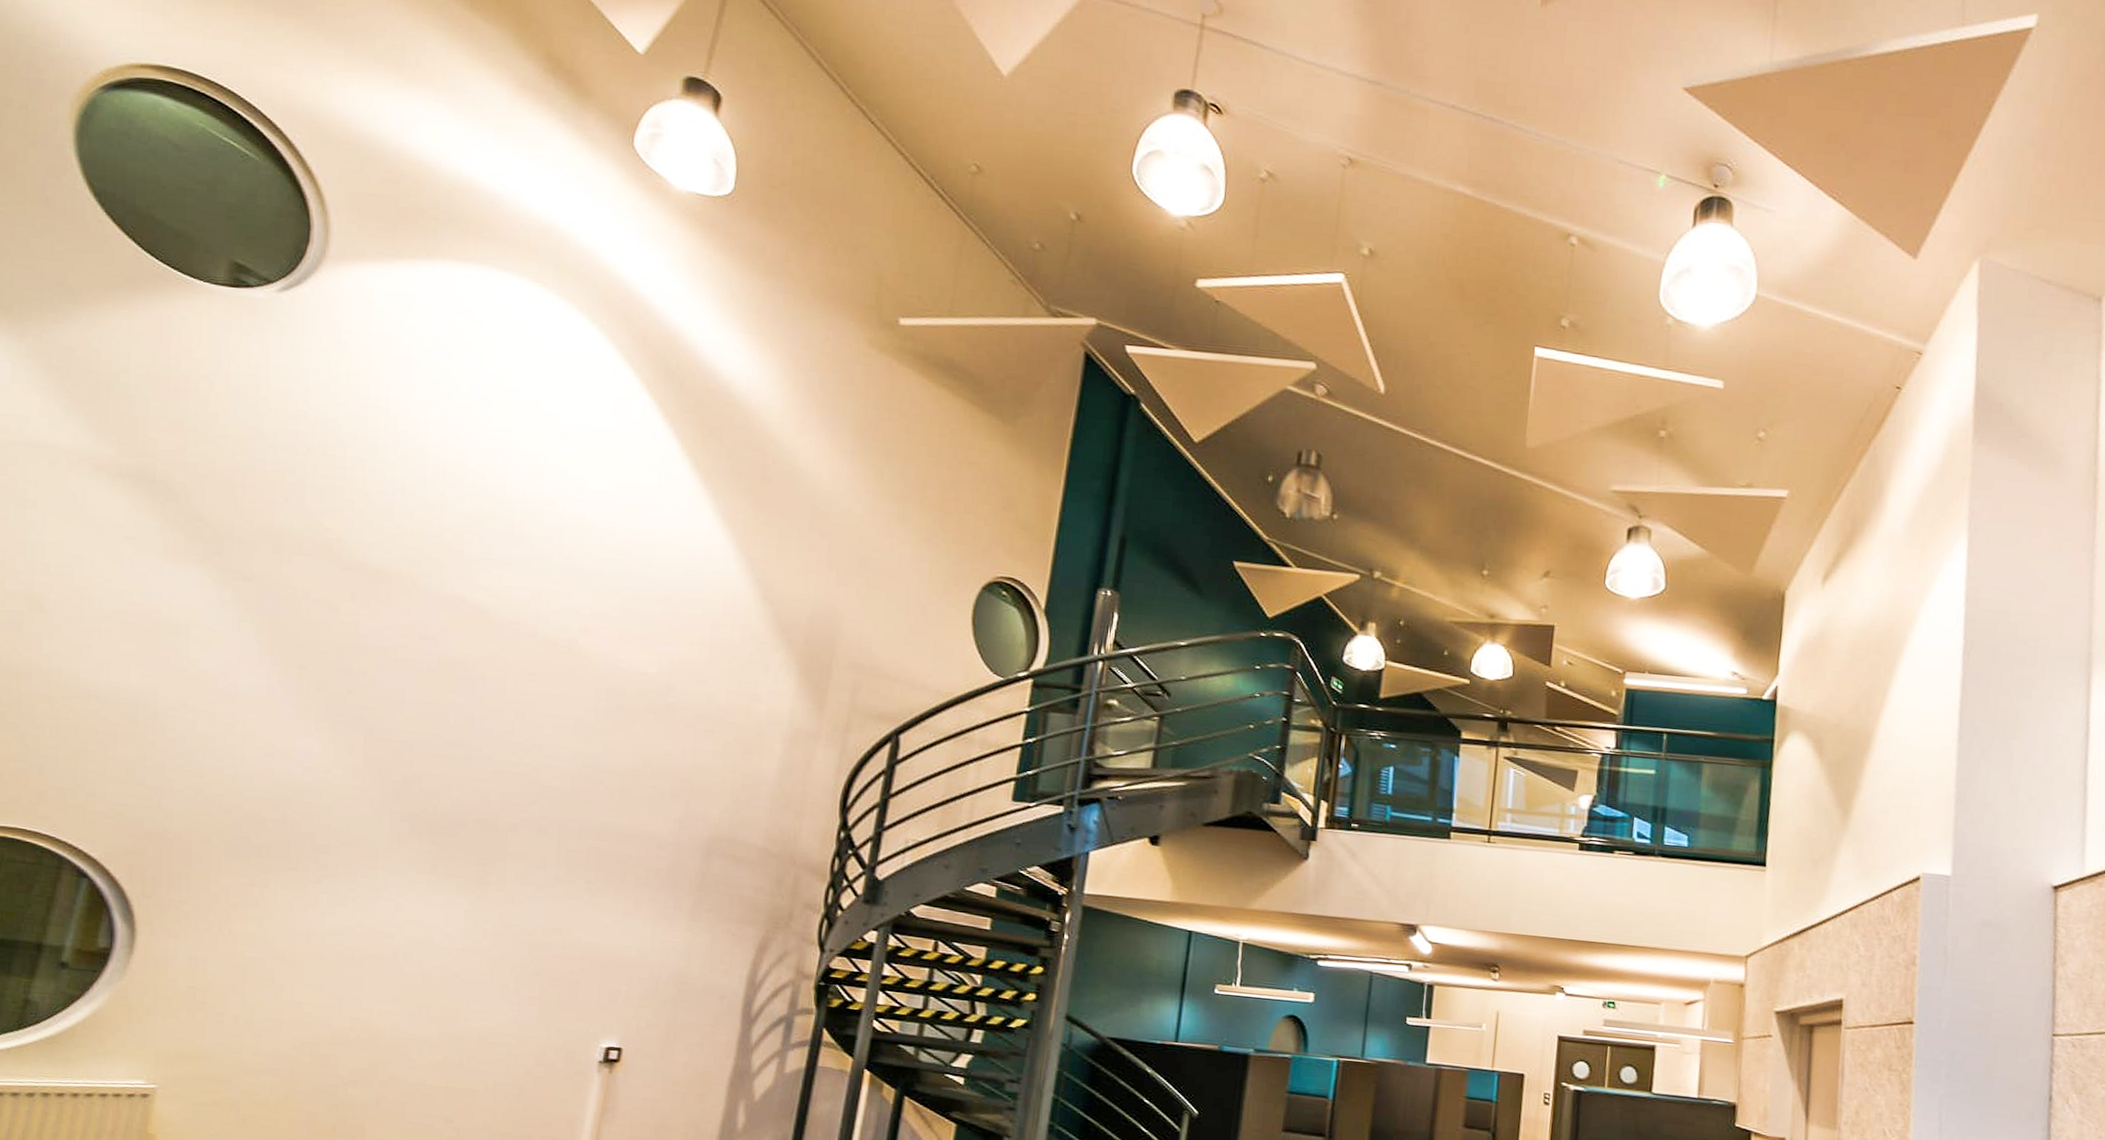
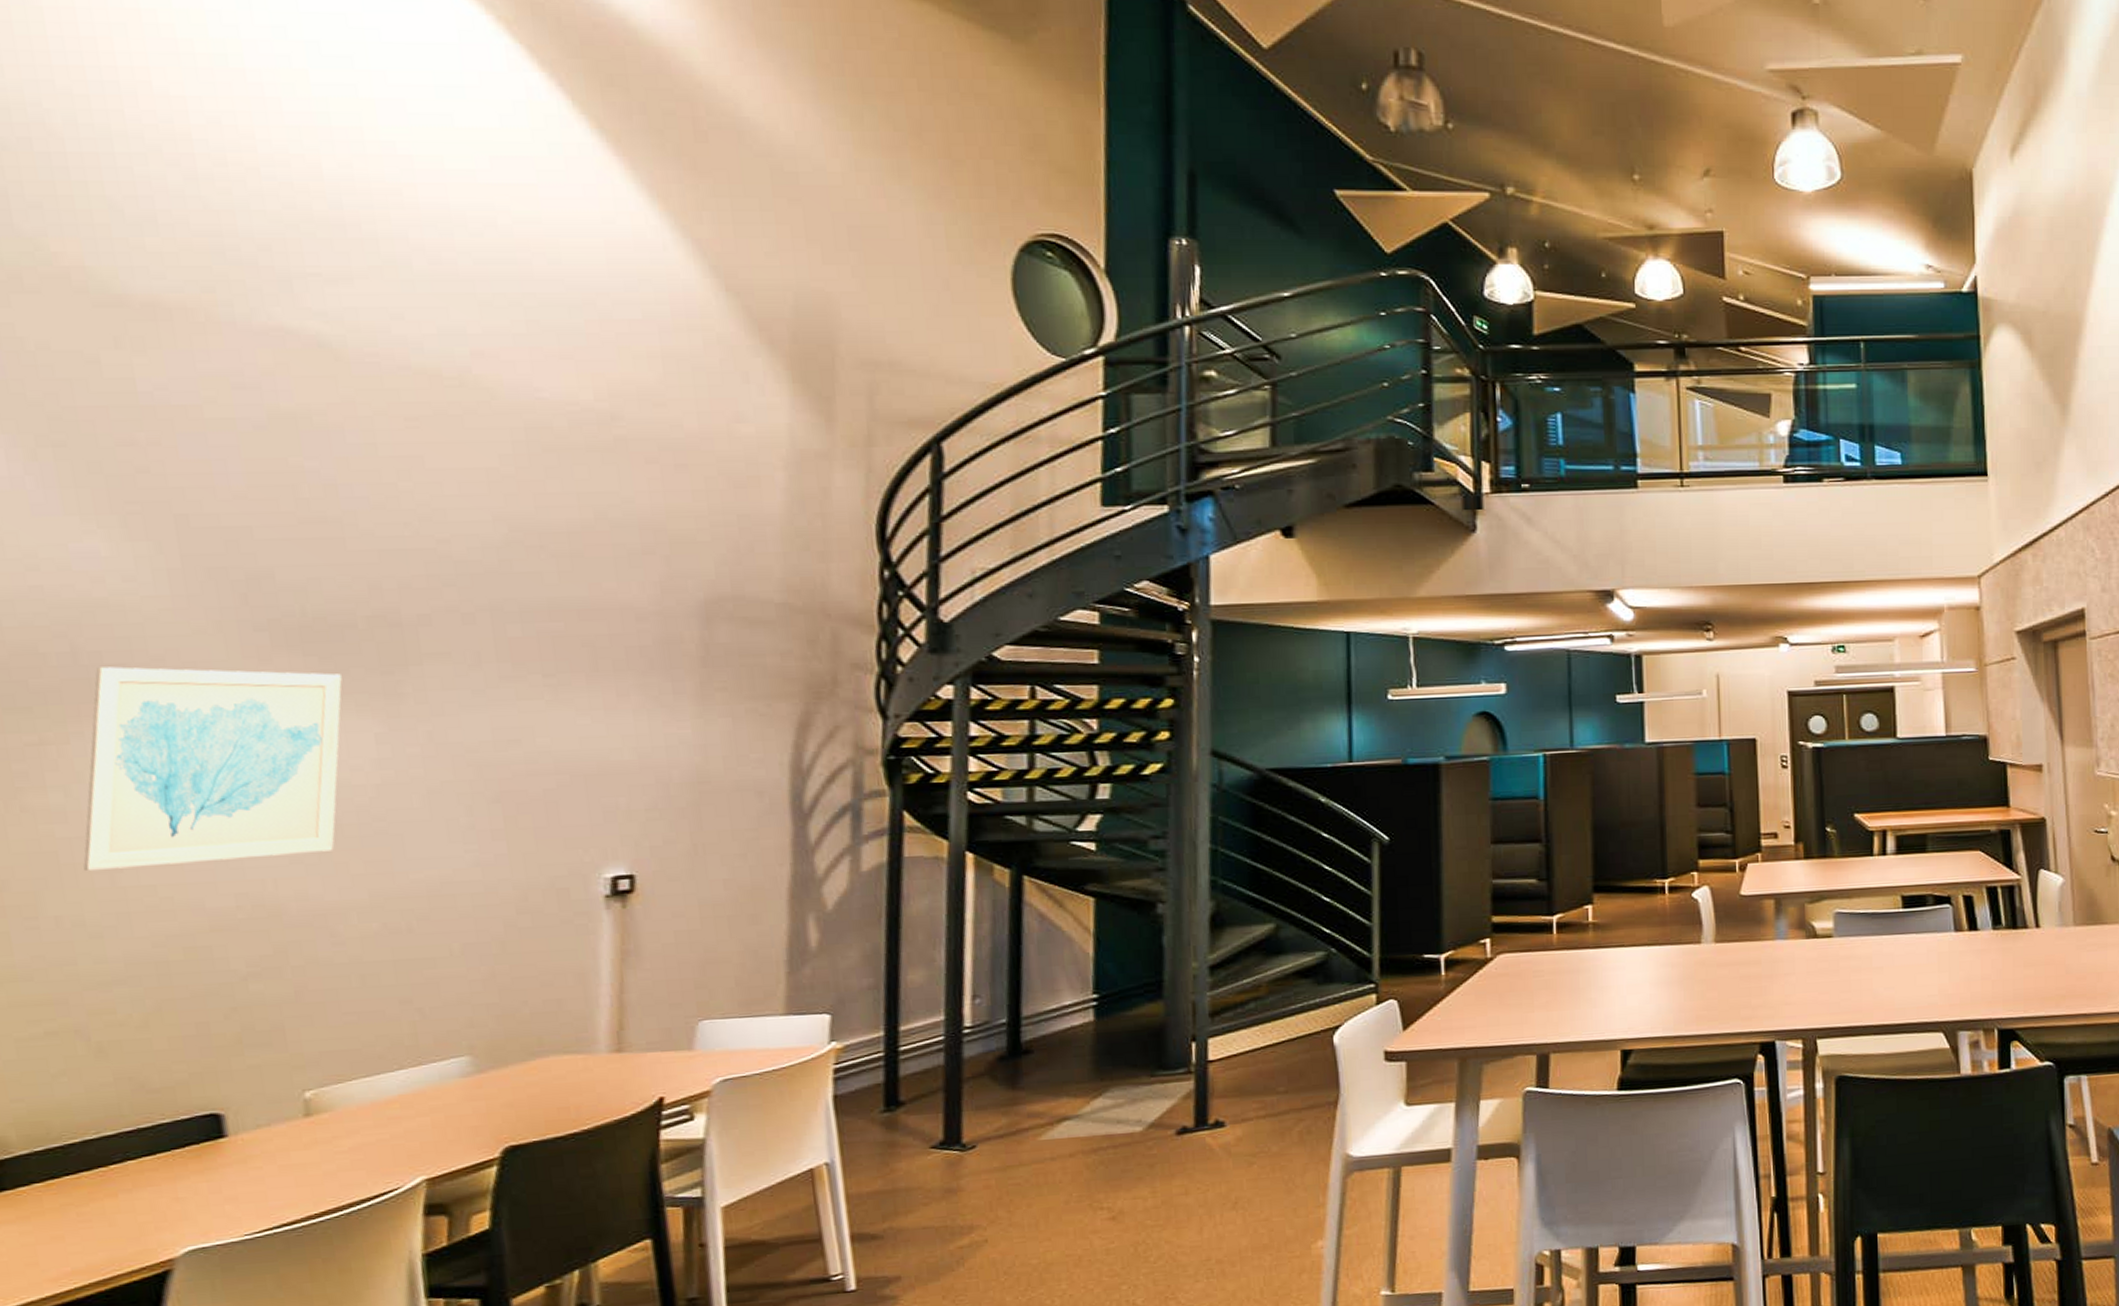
wall art: none [260,834,451,996] -> present [83,666,342,872]

